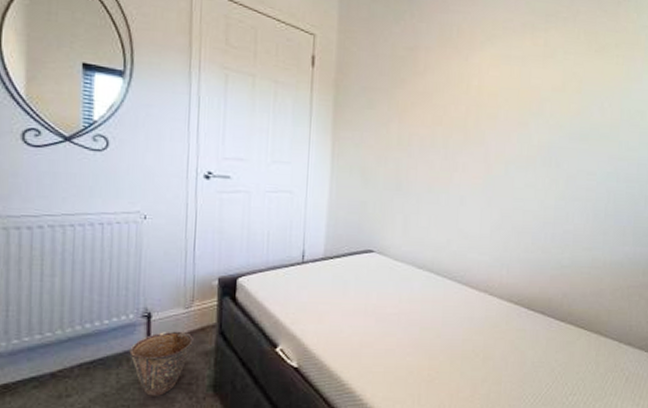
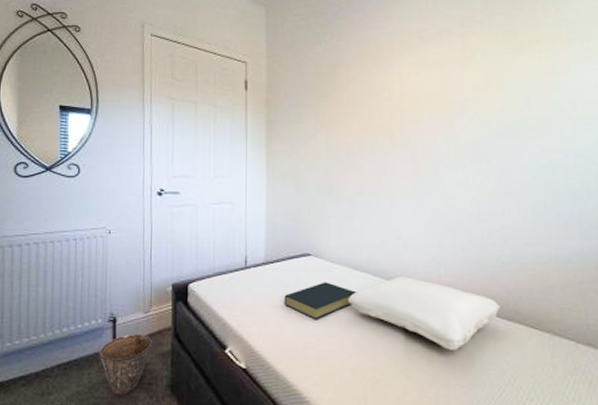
hardback book: none [342,280,419,319] -> present [284,282,357,320]
pillow: none [408,275,556,349] -> present [348,275,501,350]

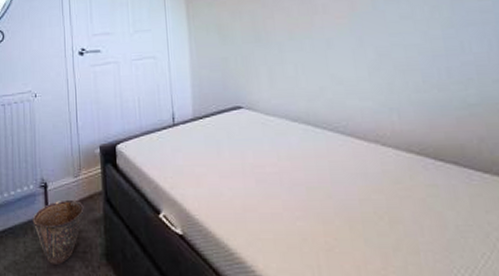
hardback book: present [284,282,357,320] -> none [217,136,298,180]
pillow: present [348,275,501,350] -> none [288,125,473,210]

